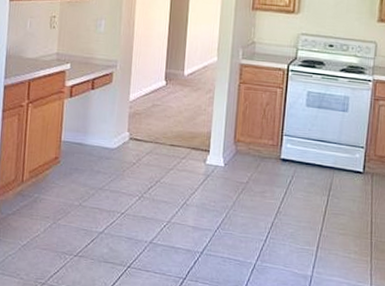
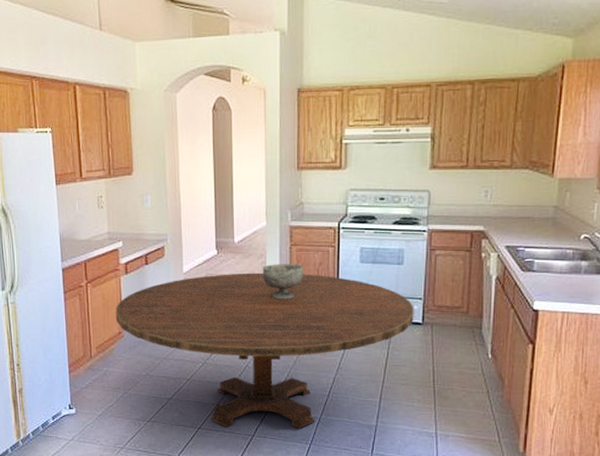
dining table: none [54,106,356,275] -> present [115,272,414,430]
decorative bowl: none [208,100,250,137] -> present [262,263,304,300]

